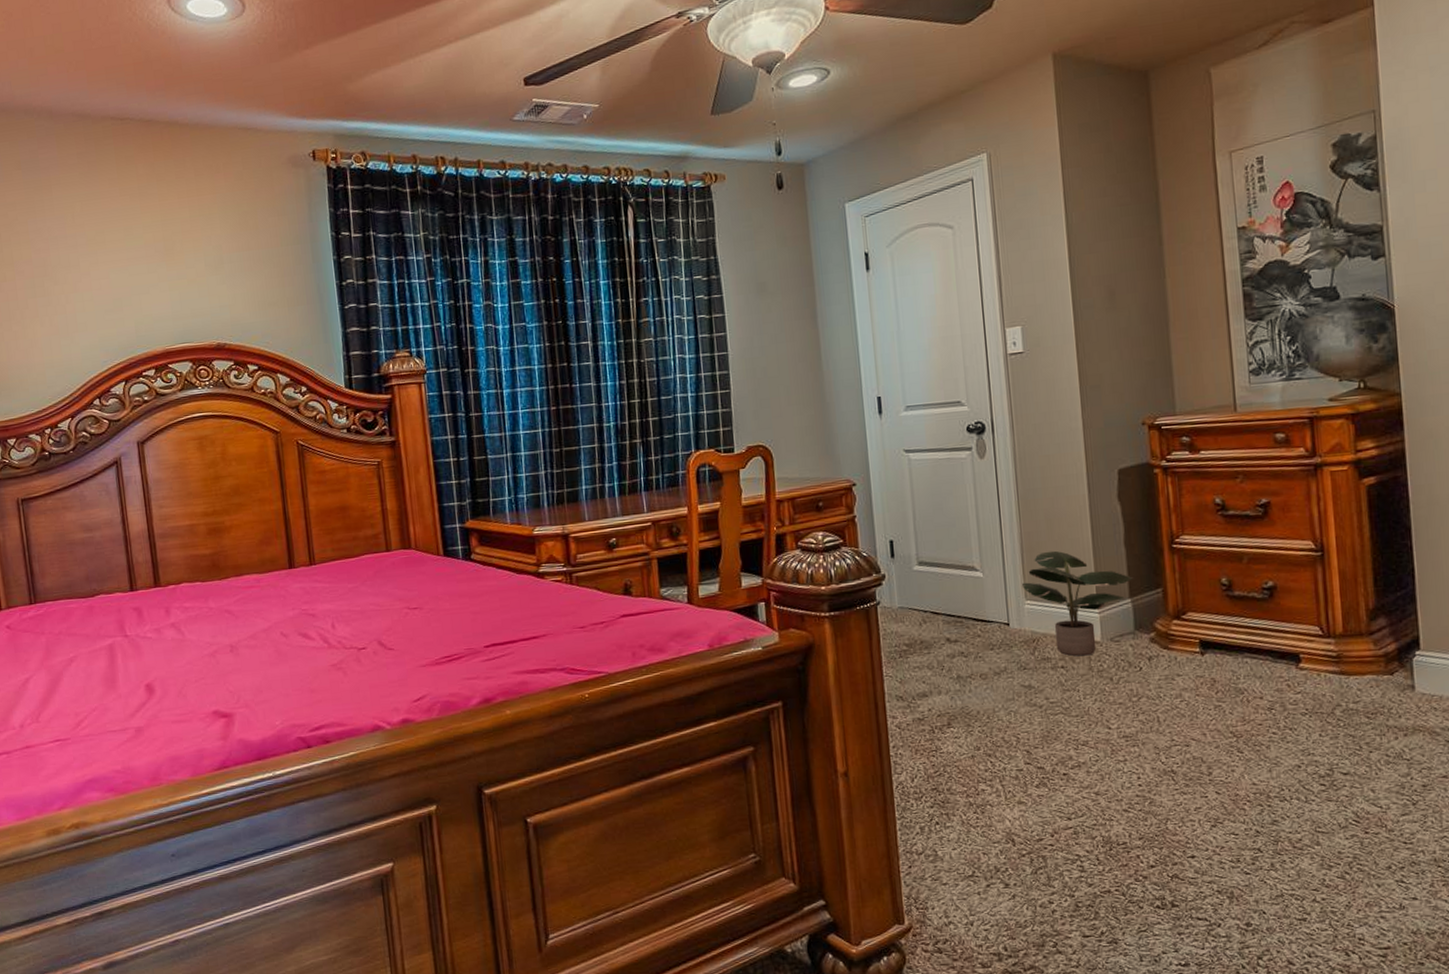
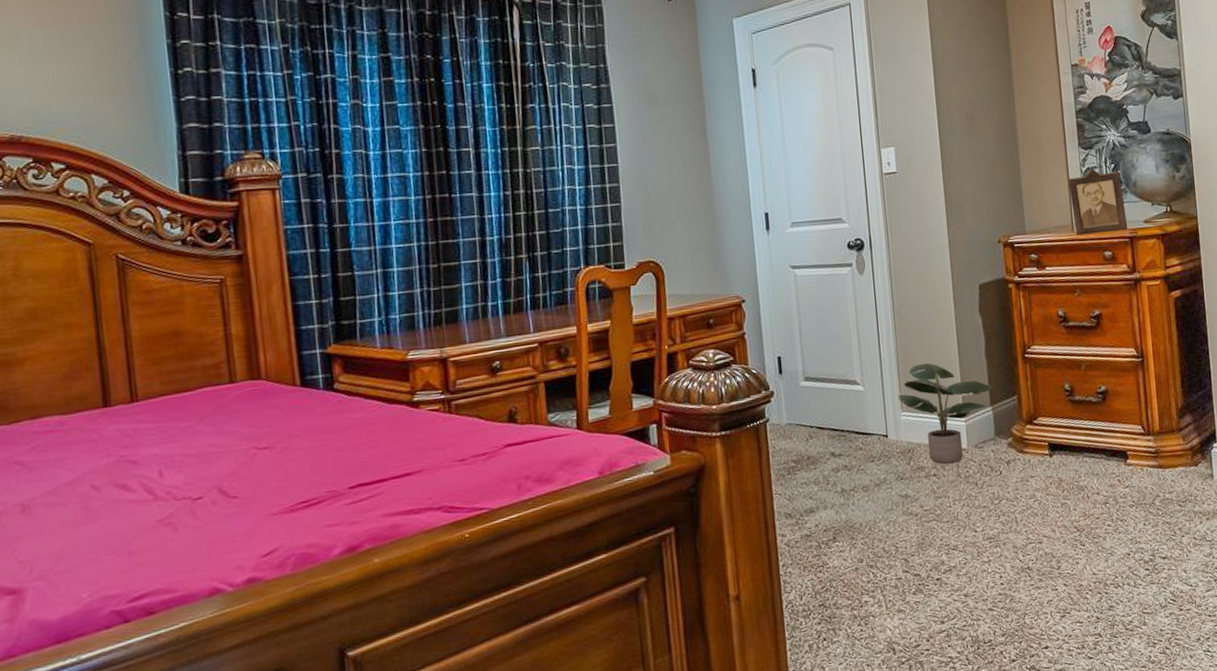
photo frame: none [1231,341,1307,416] -> present [1068,168,1128,236]

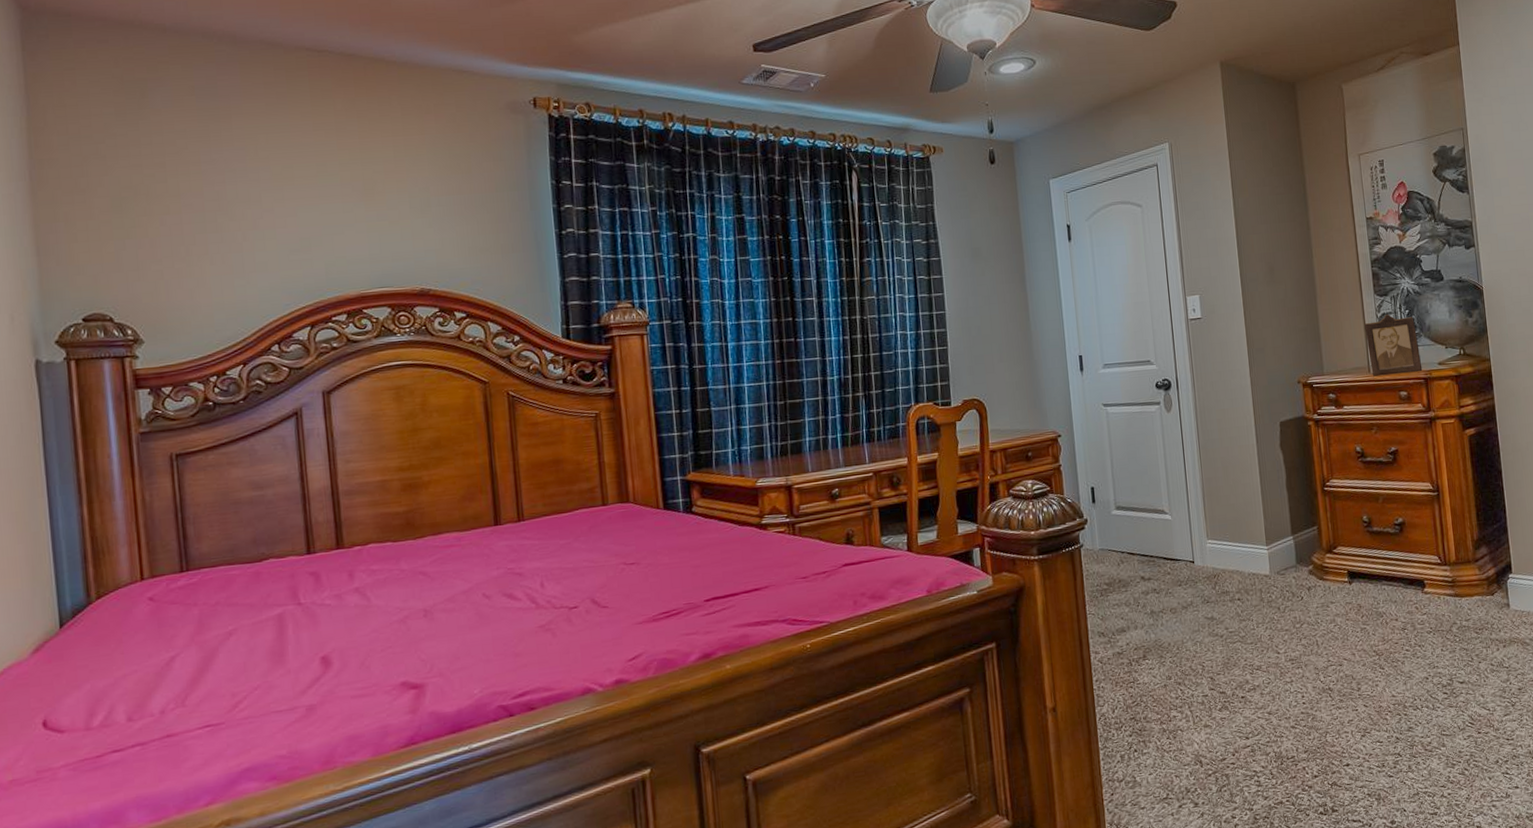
potted plant: present [898,363,993,464] -> none [1203,494,1294,589]

